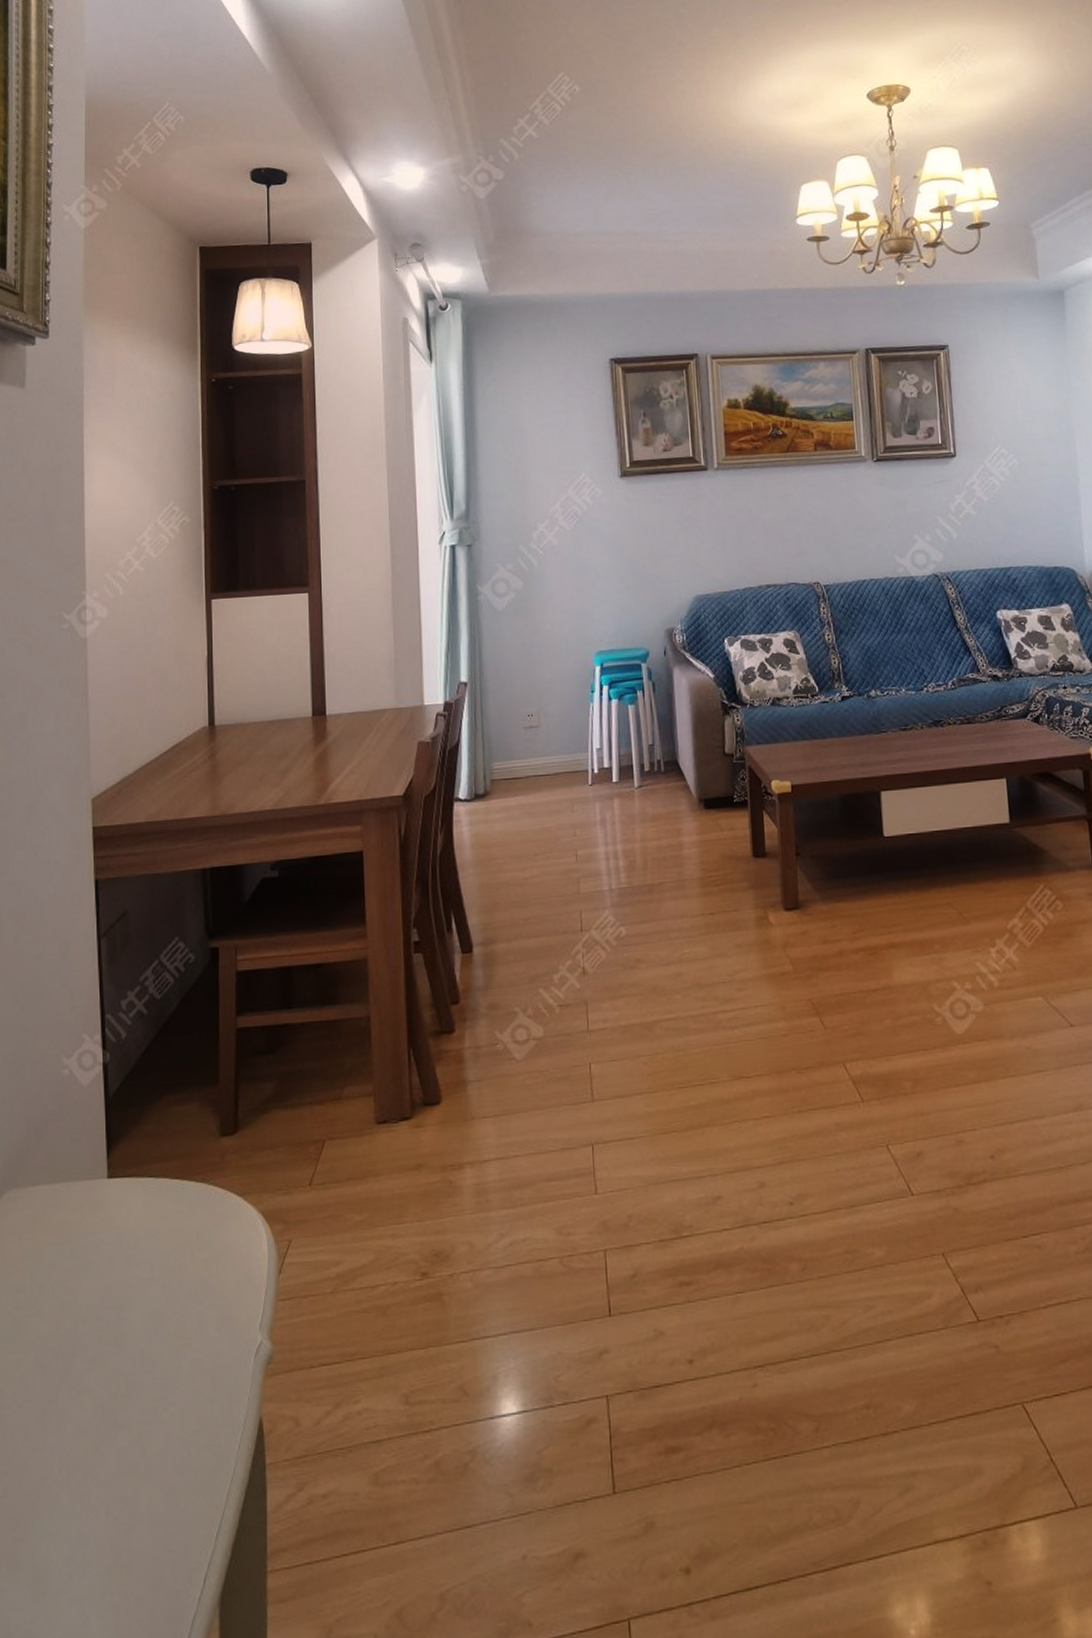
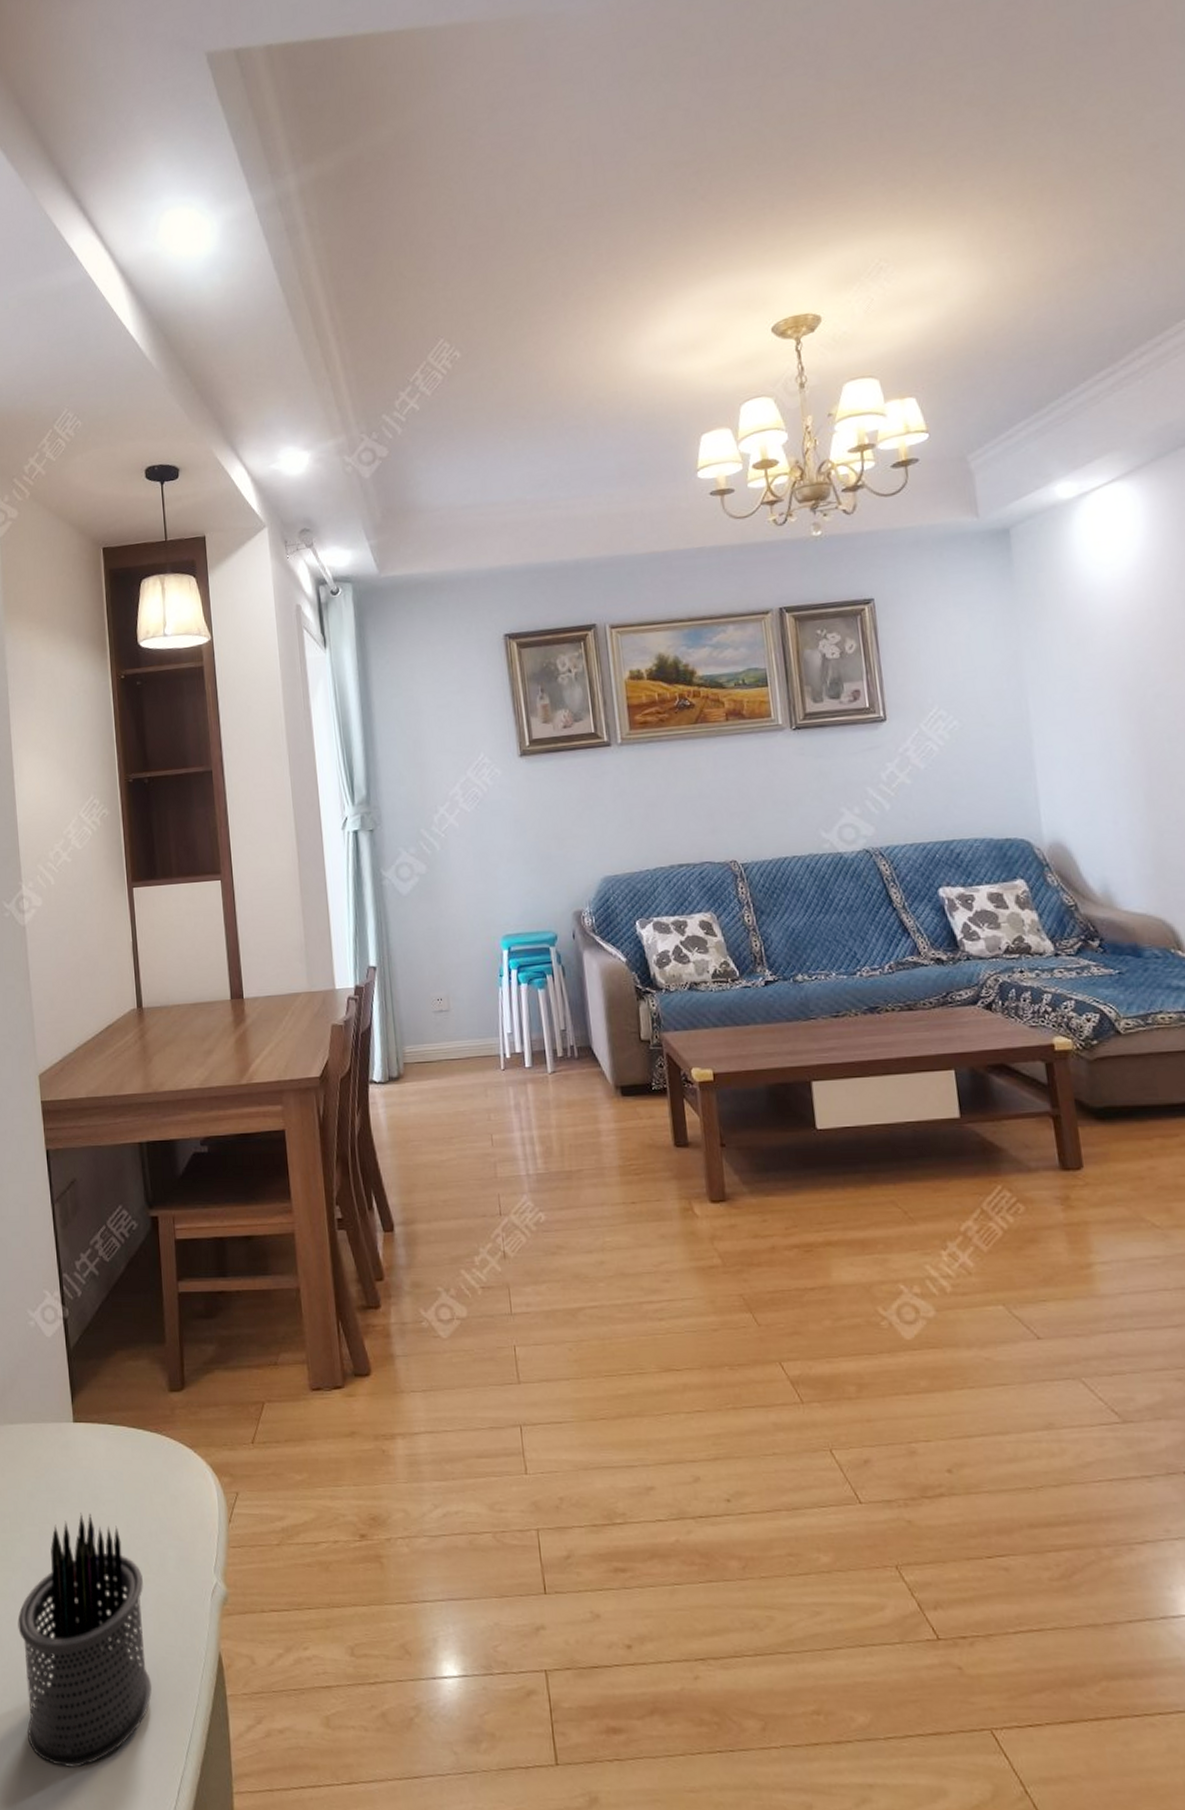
pen holder: none [26,1278,180,1570] -> present [17,1513,152,1768]

